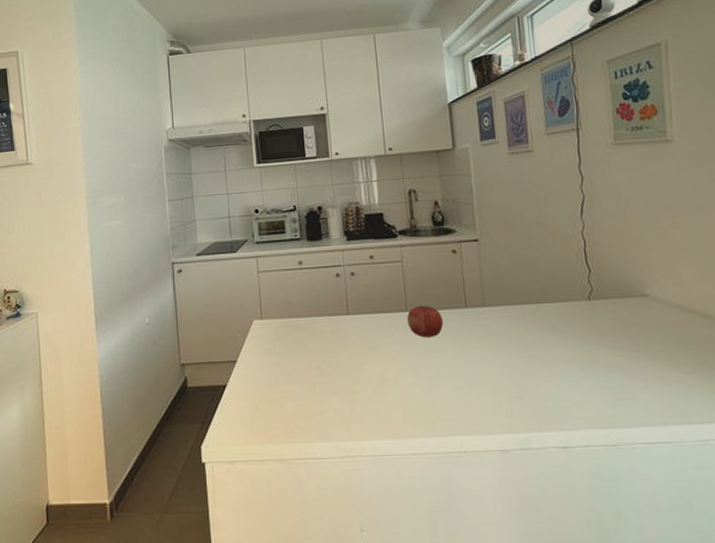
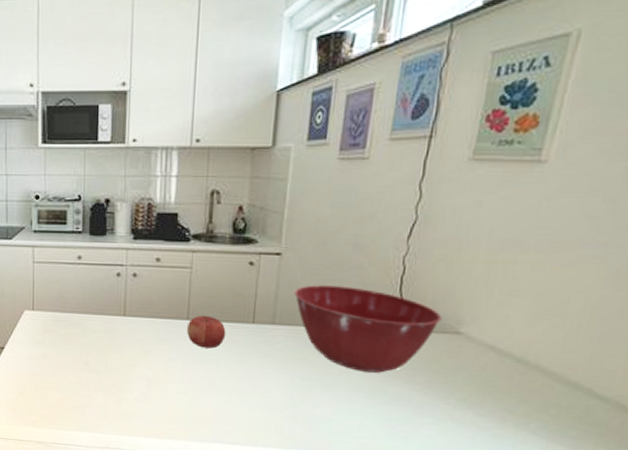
mixing bowl: none [496,263,628,343] -> present [294,285,442,373]

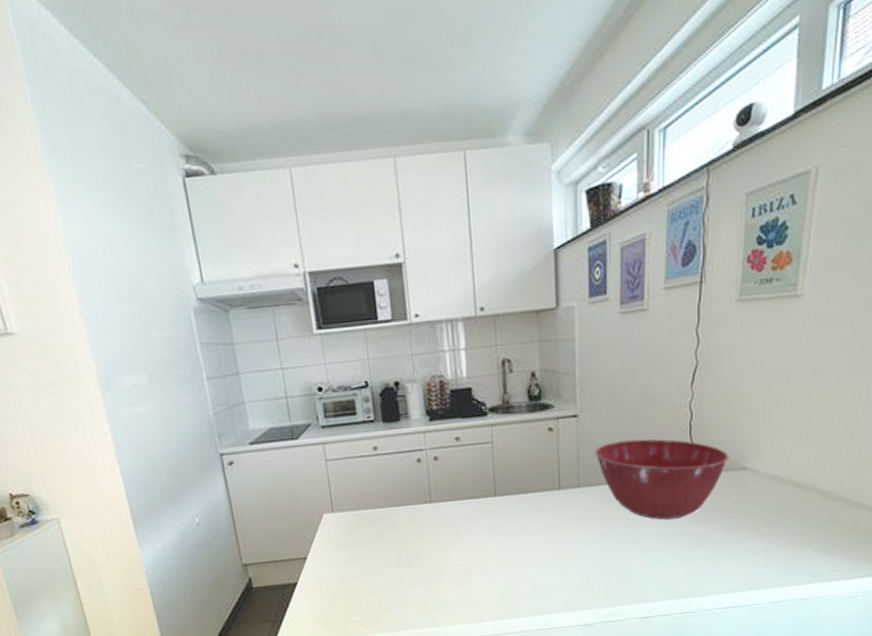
fruit: present [186,315,226,349] -> none [495,488,535,523]

